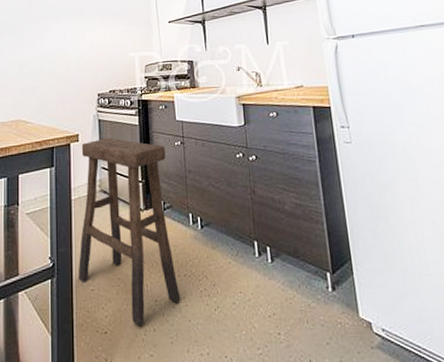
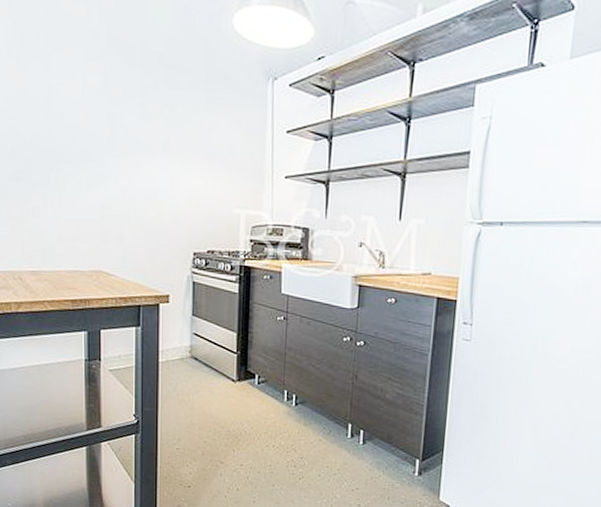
stool: present [78,138,181,327] -> none [163,303,267,485]

